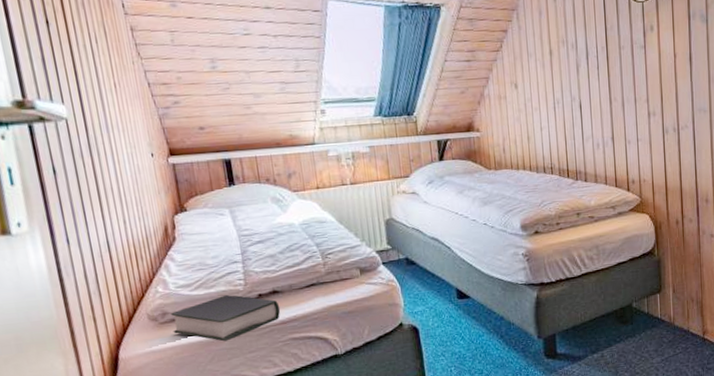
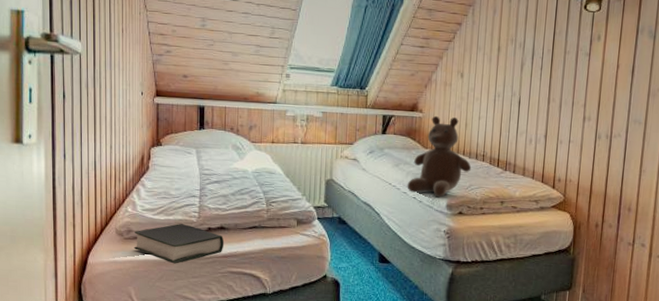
teddy bear: none [475,132,541,219] -> present [407,115,472,197]

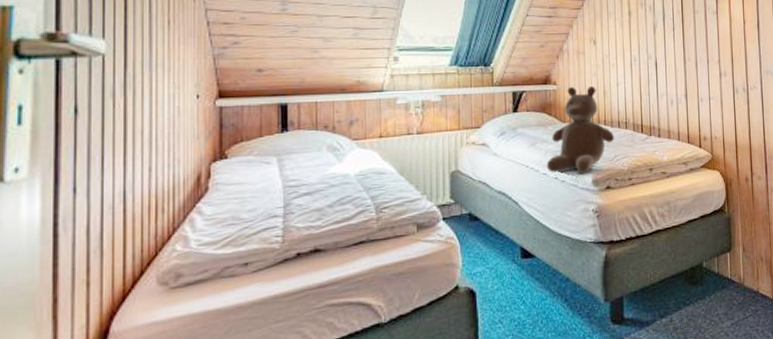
book: present [134,223,224,264] -> none [185,253,320,310]

